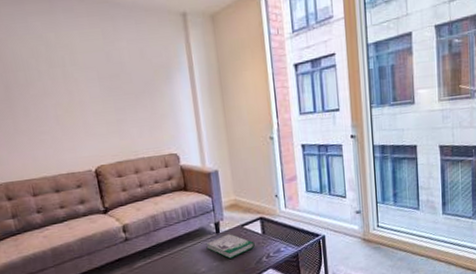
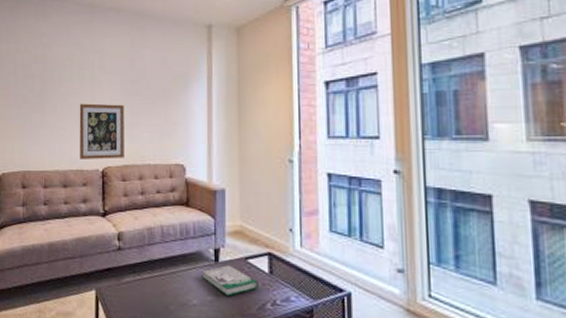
wall art: none [56,101,117,162] -> present [79,103,125,159]

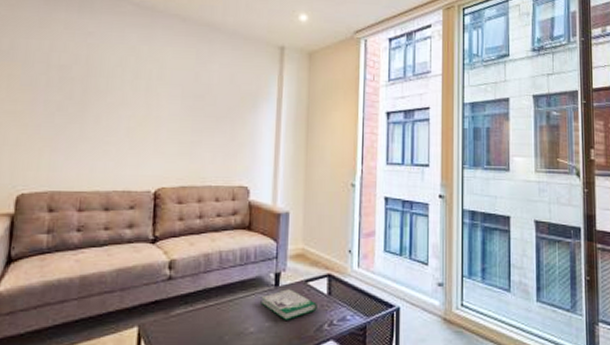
wall art: present [79,103,125,159] -> none [127,116,185,180]

